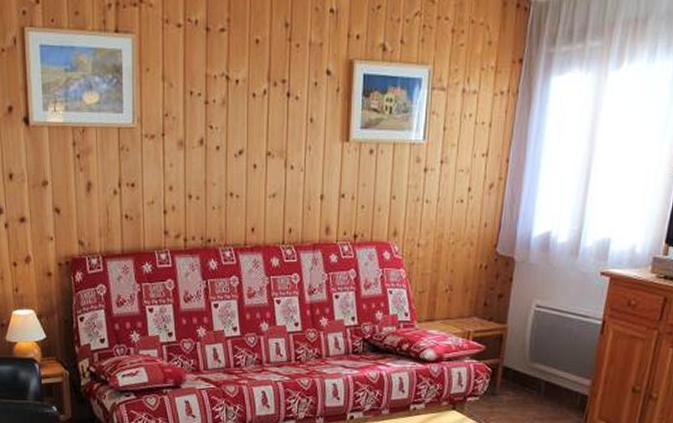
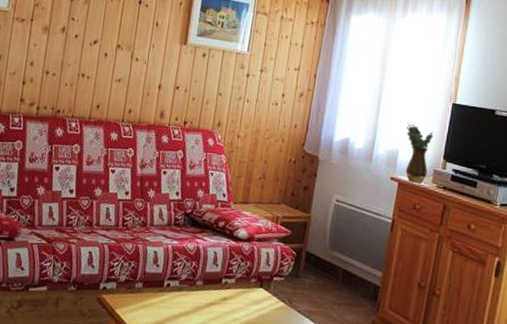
vase: none [618,203,654,277] -> present [405,122,433,185]

